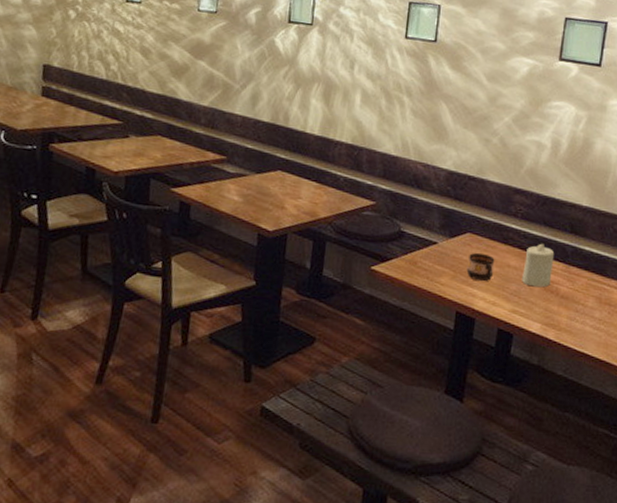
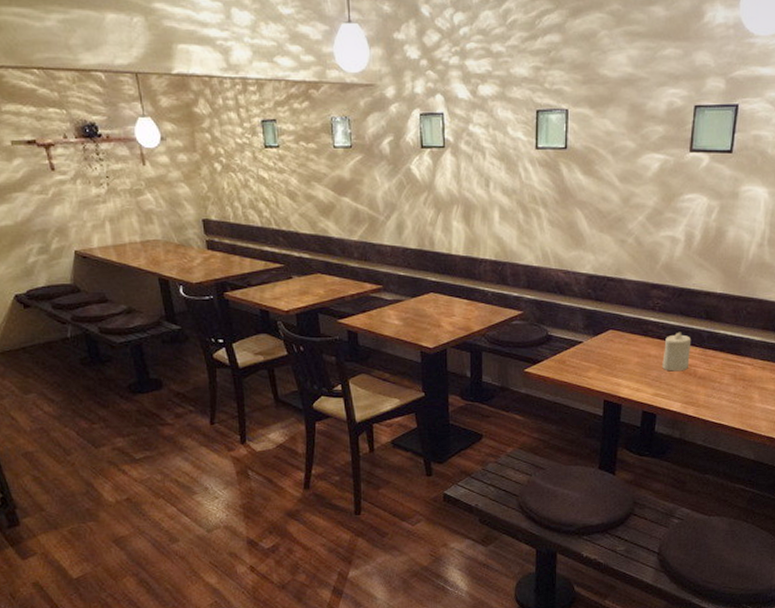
cup: present [466,252,495,282] -> none [611,346,636,372]

